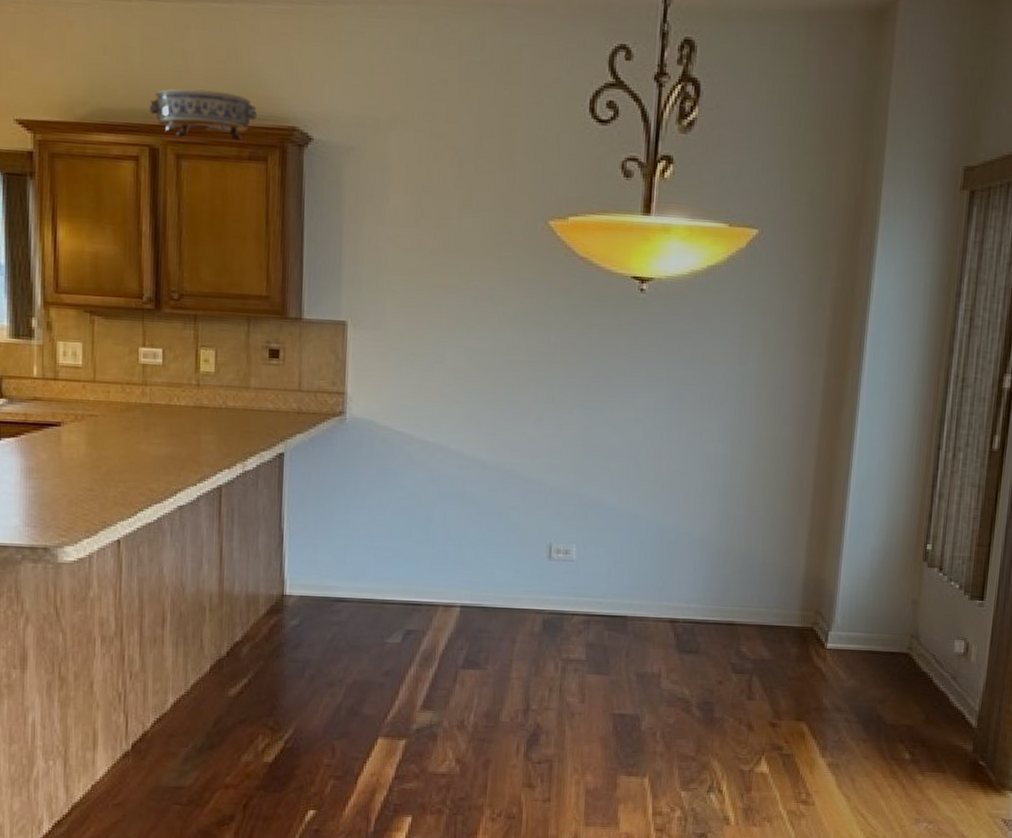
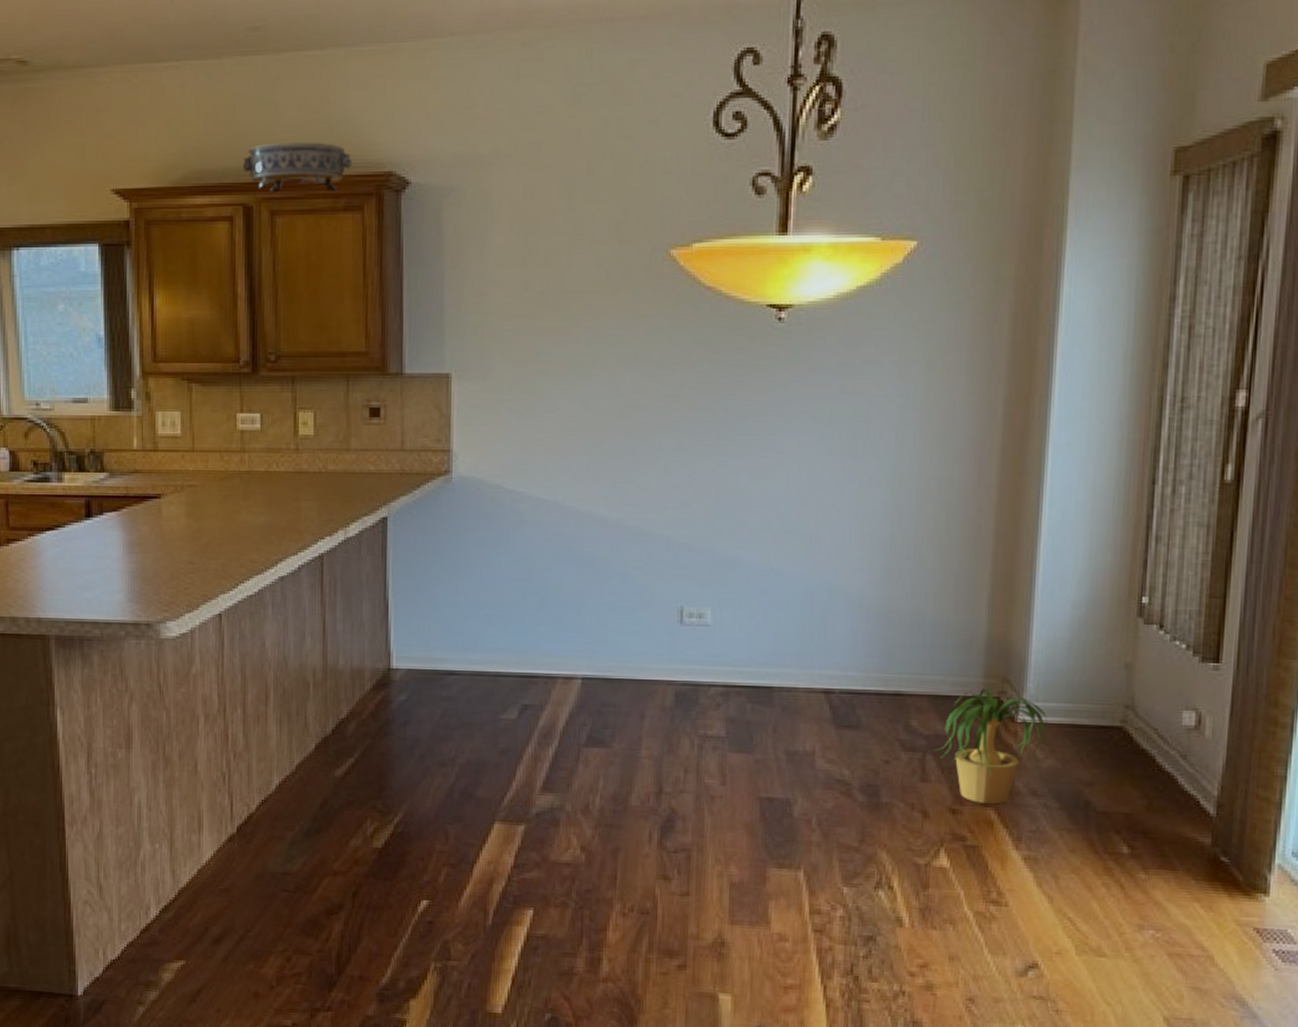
potted plant: none [757,619,860,719] -> present [931,688,1061,805]

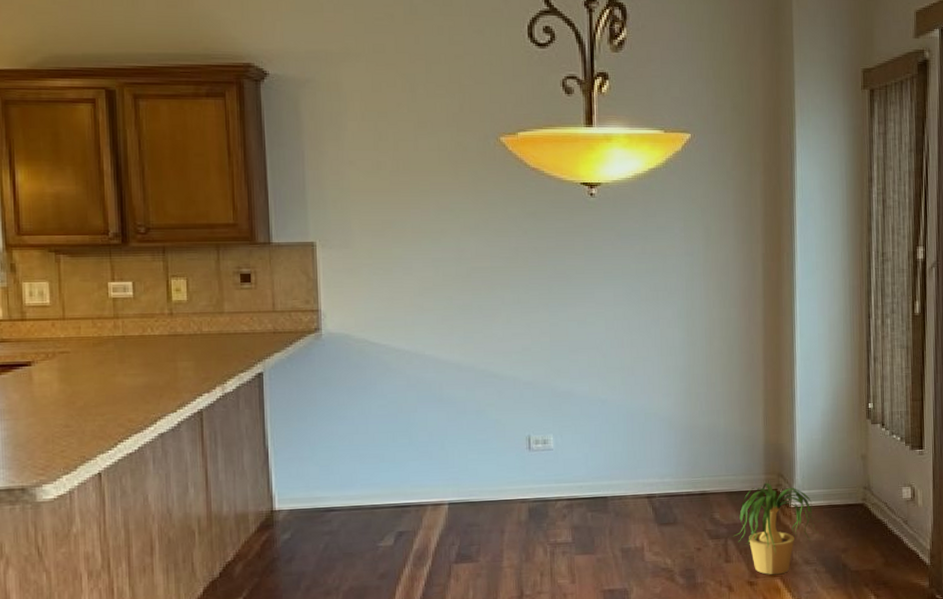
decorative bowl: present [242,142,353,193] -> none [102,33,213,80]

